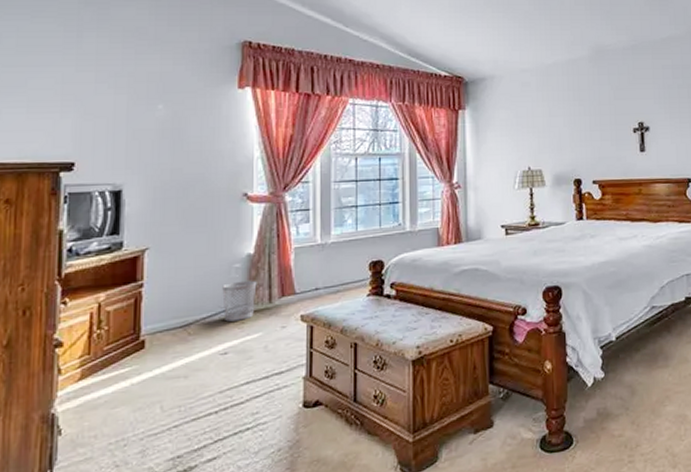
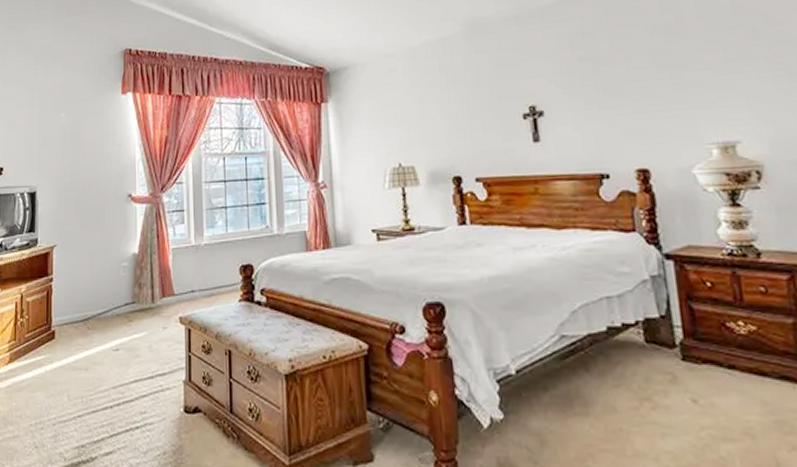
wastebasket: present [222,280,257,322] -> none [113,279,142,319]

